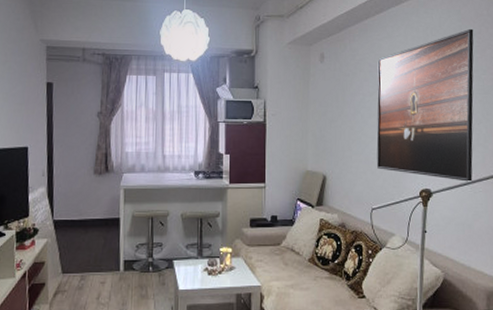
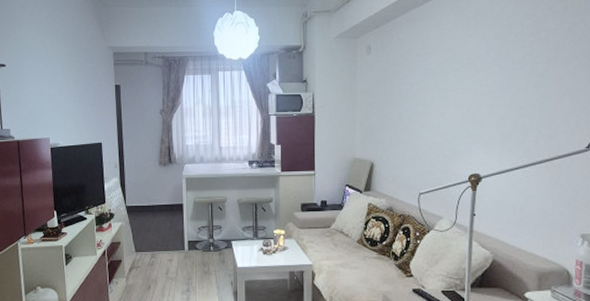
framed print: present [376,28,474,182] -> none [424,11,528,166]

